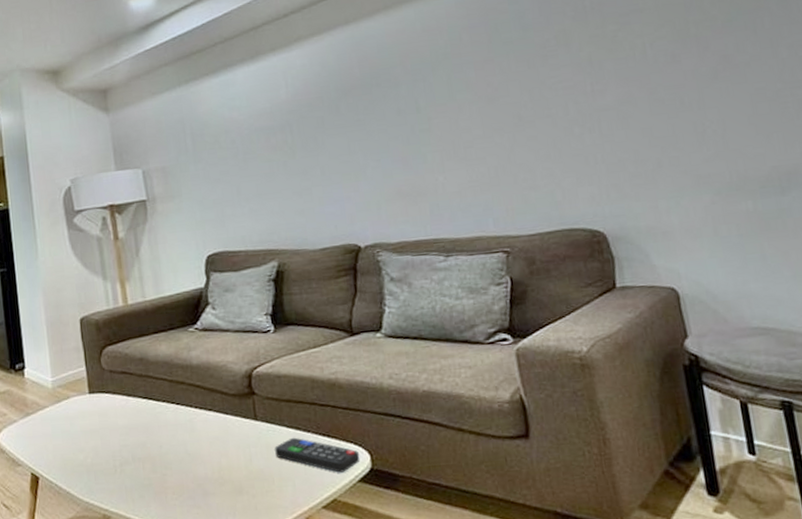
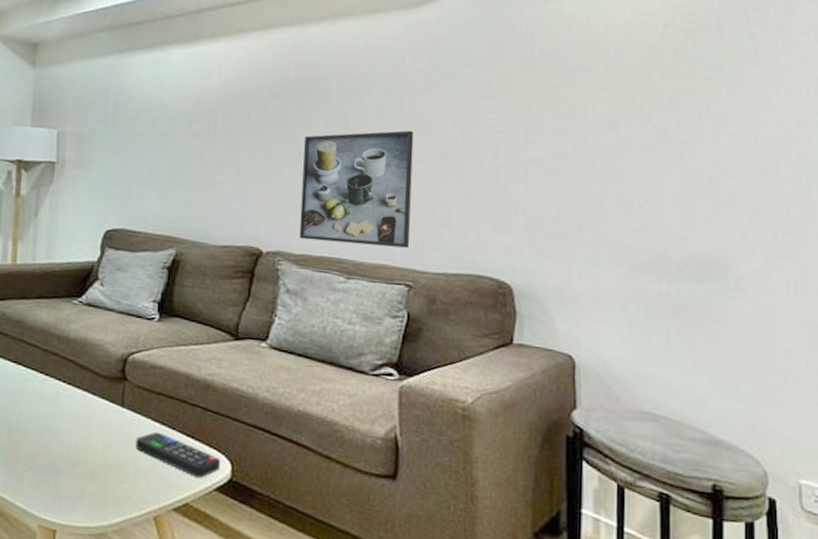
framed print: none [379,103,501,228] -> present [299,130,414,248]

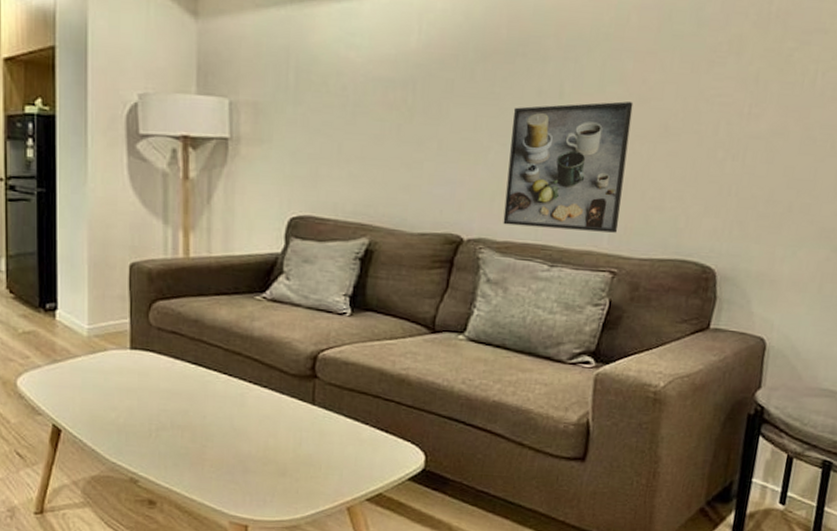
remote control: present [135,431,221,478] -> none [327,427,415,469]

